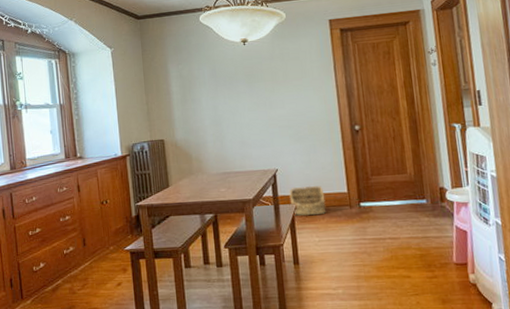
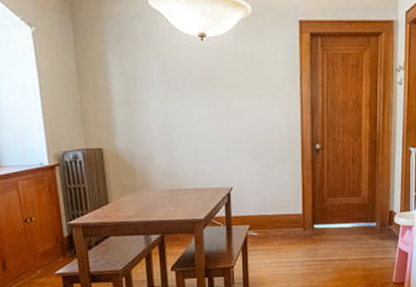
basket: present [289,185,327,216] -> none [243,206,280,237]

